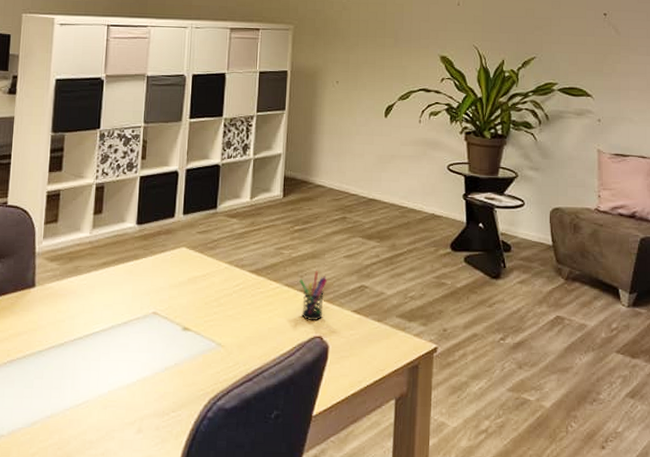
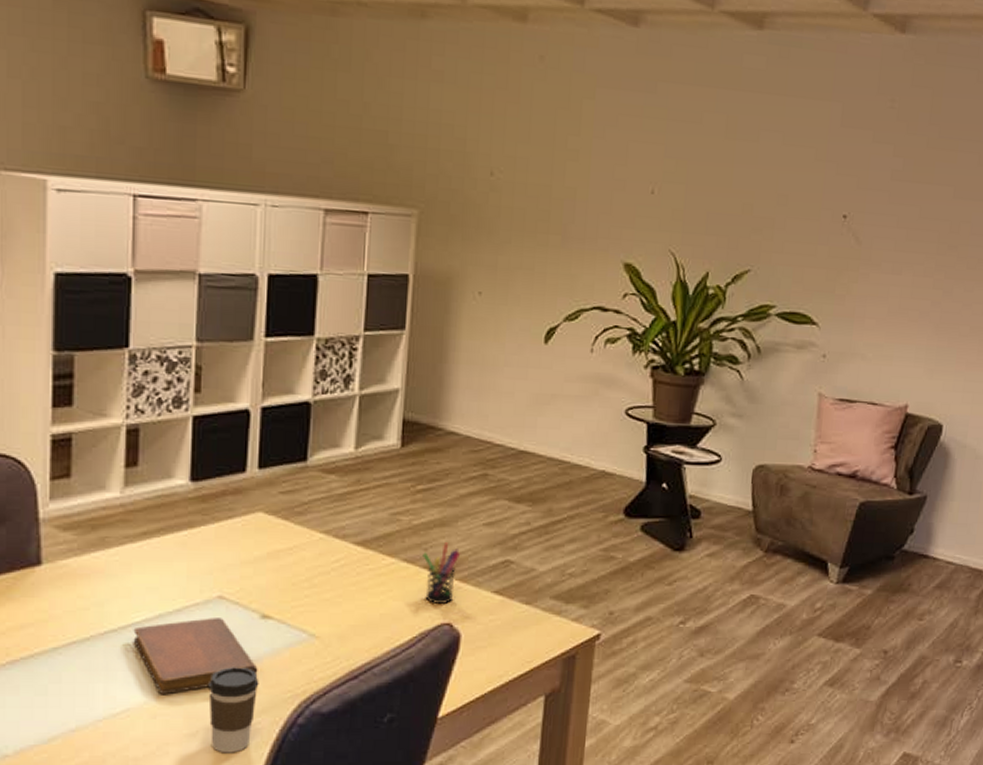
notebook: none [93,329,180,389] -> present [133,618,258,694]
coffee cup: none [144,369,180,440] -> present [208,667,259,753]

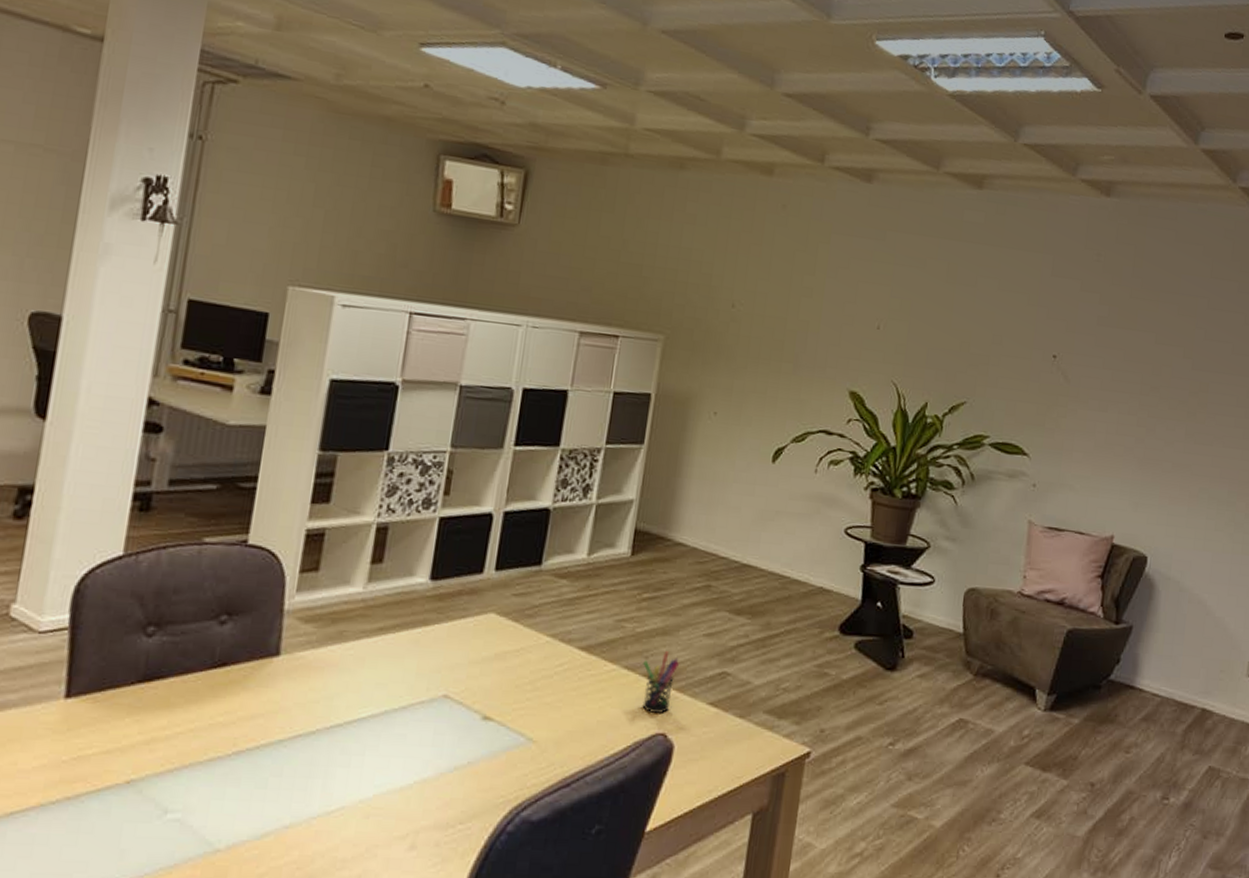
notebook: present [133,618,258,694] -> none [357,716,474,793]
coffee cup: present [208,667,259,753] -> none [420,768,474,859]

